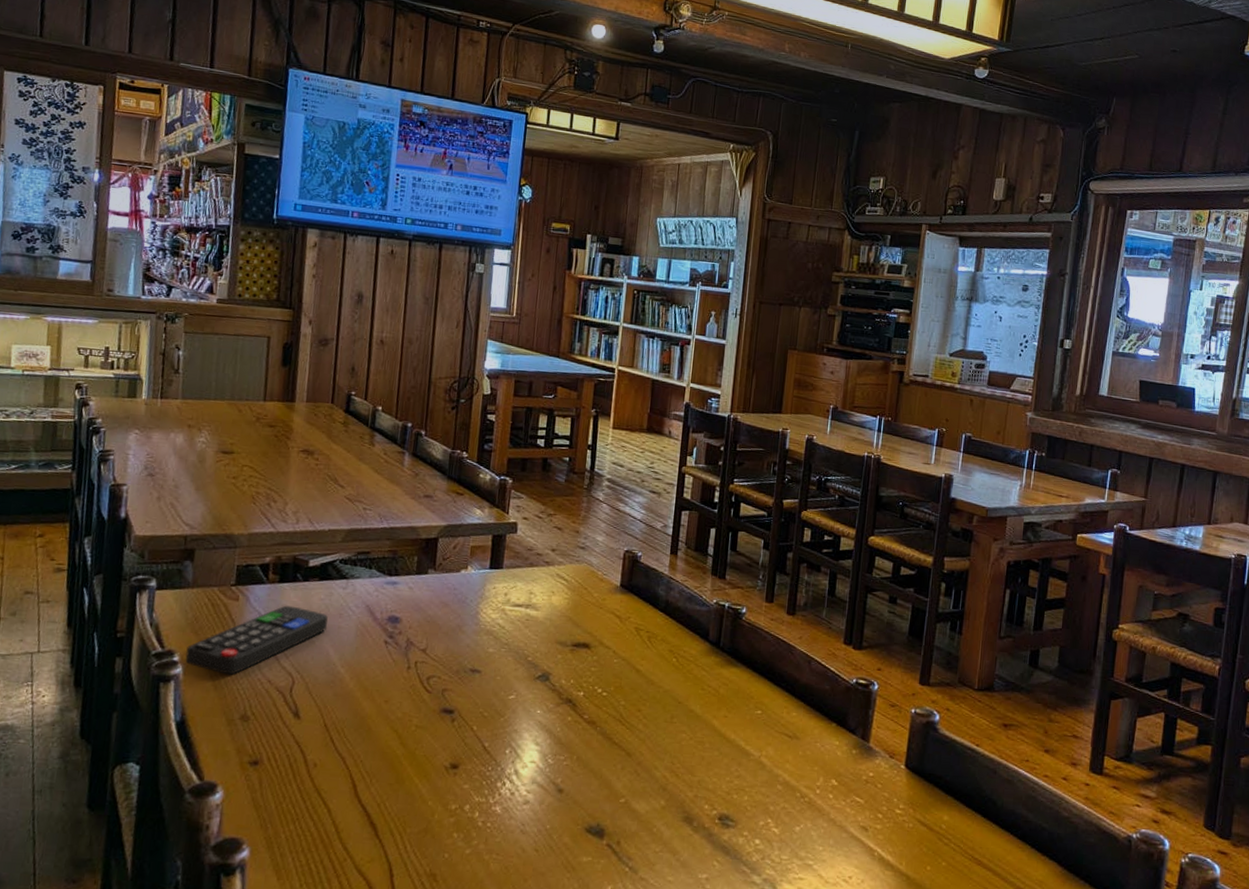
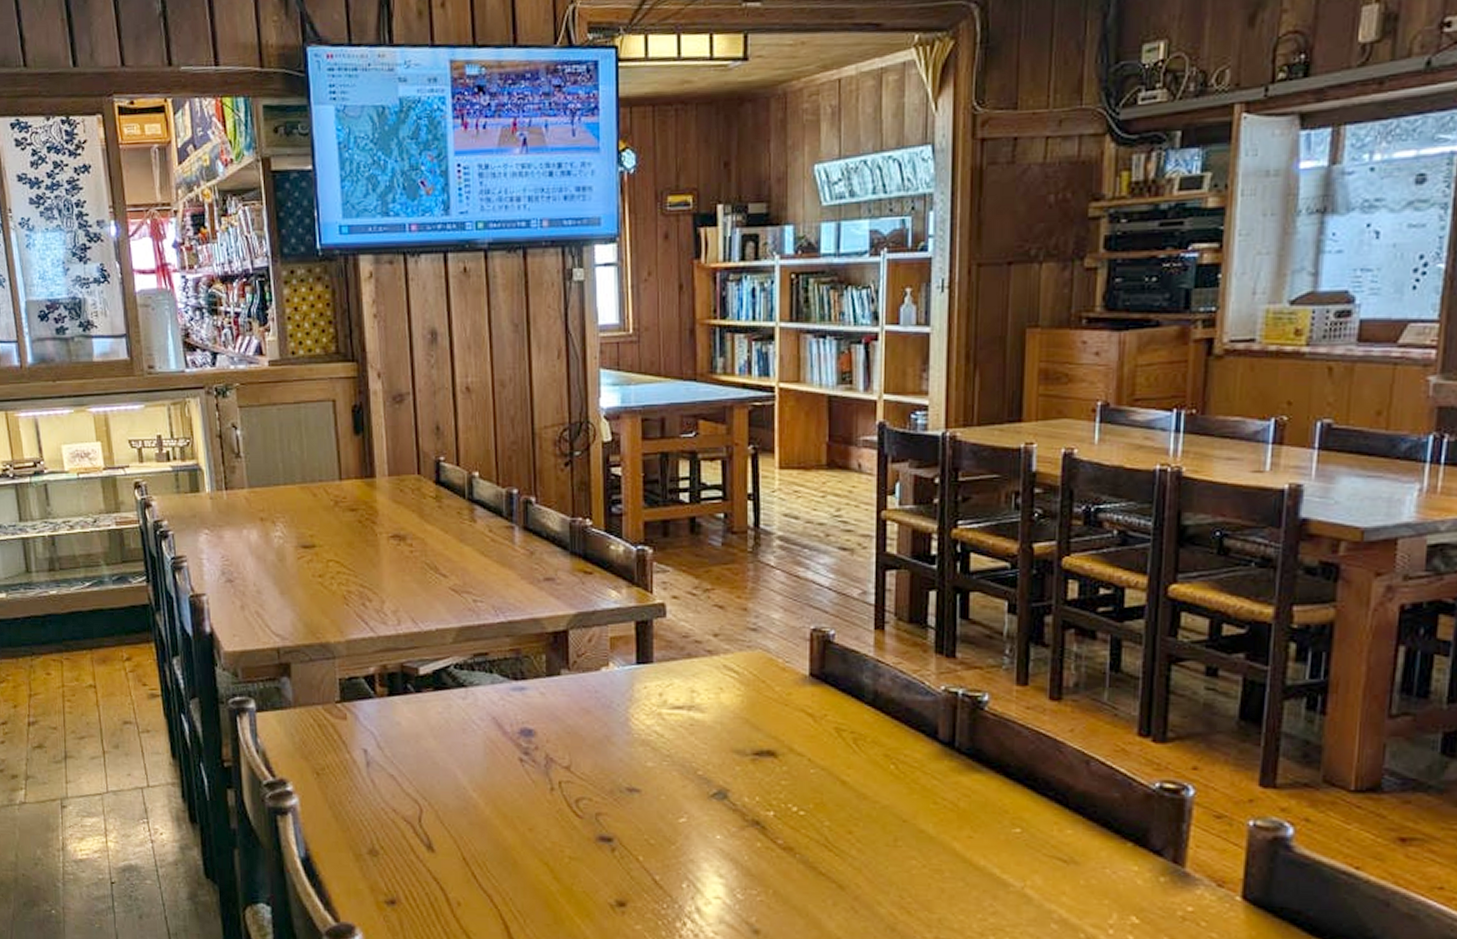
remote control: present [185,605,328,675] -> none [299,722,451,805]

